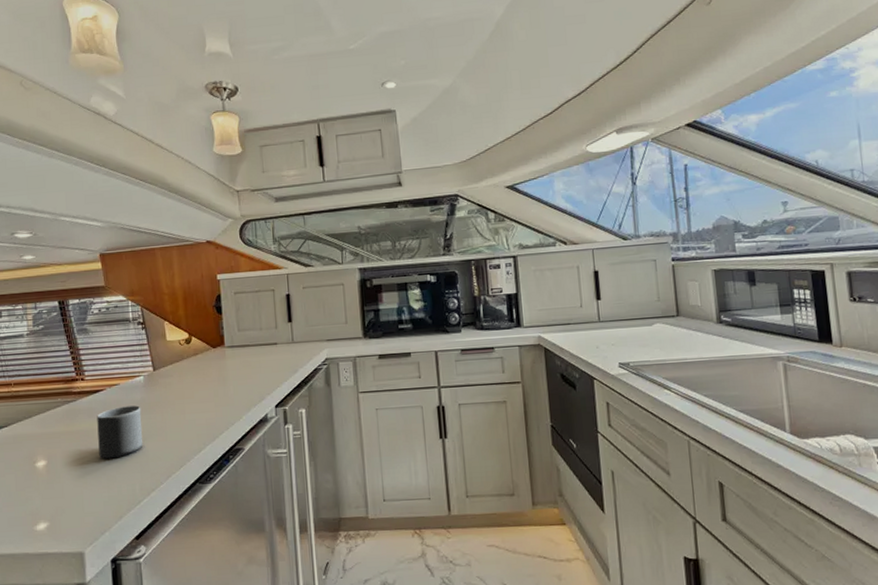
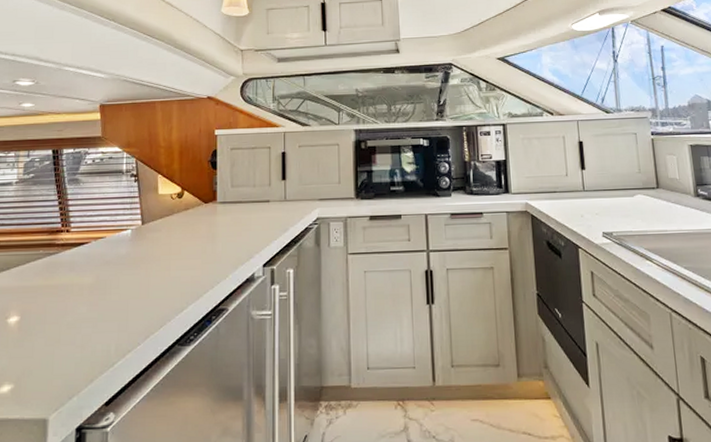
mug: present [97,405,143,459] -> none [76,260,125,317]

